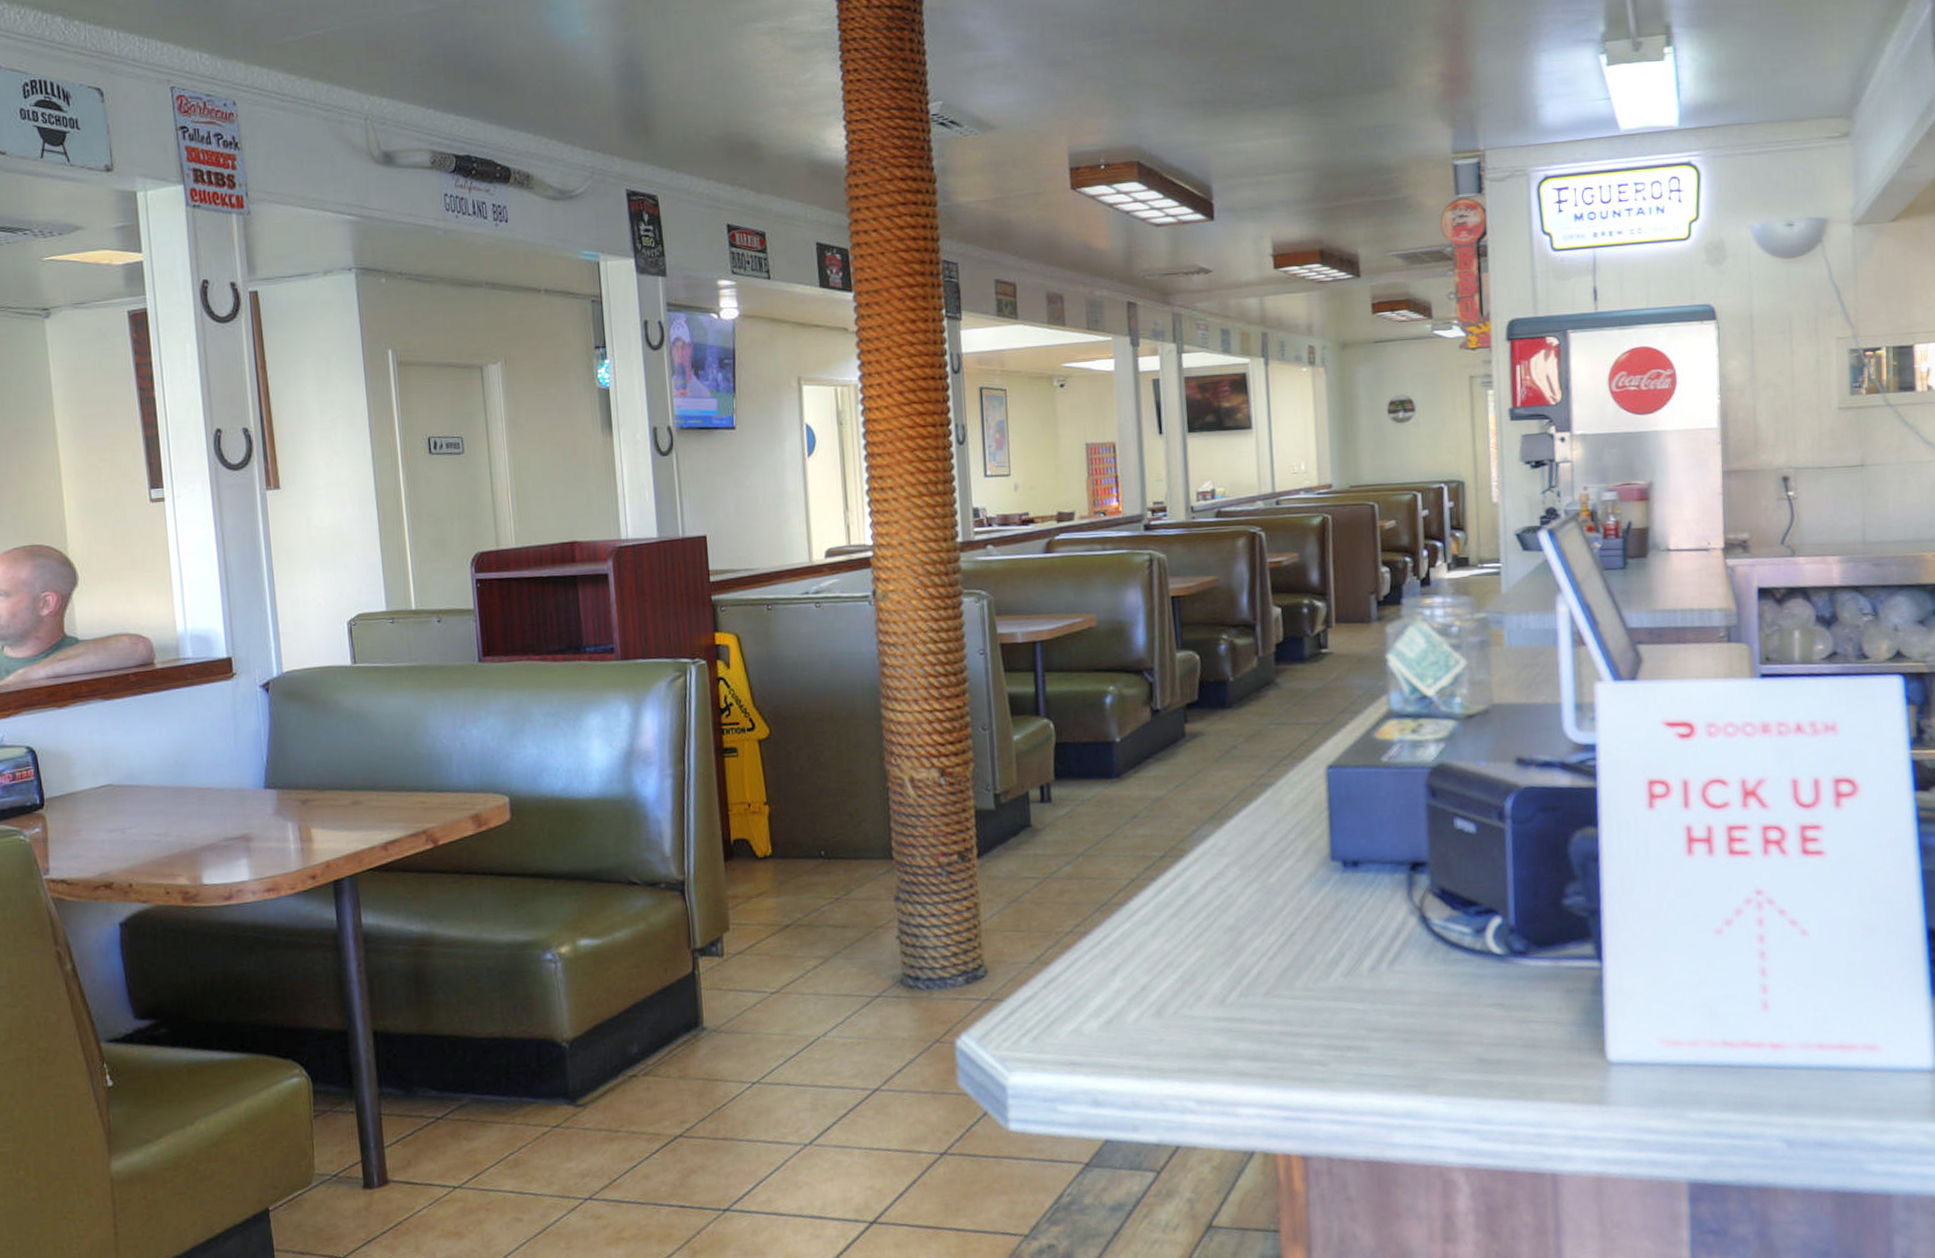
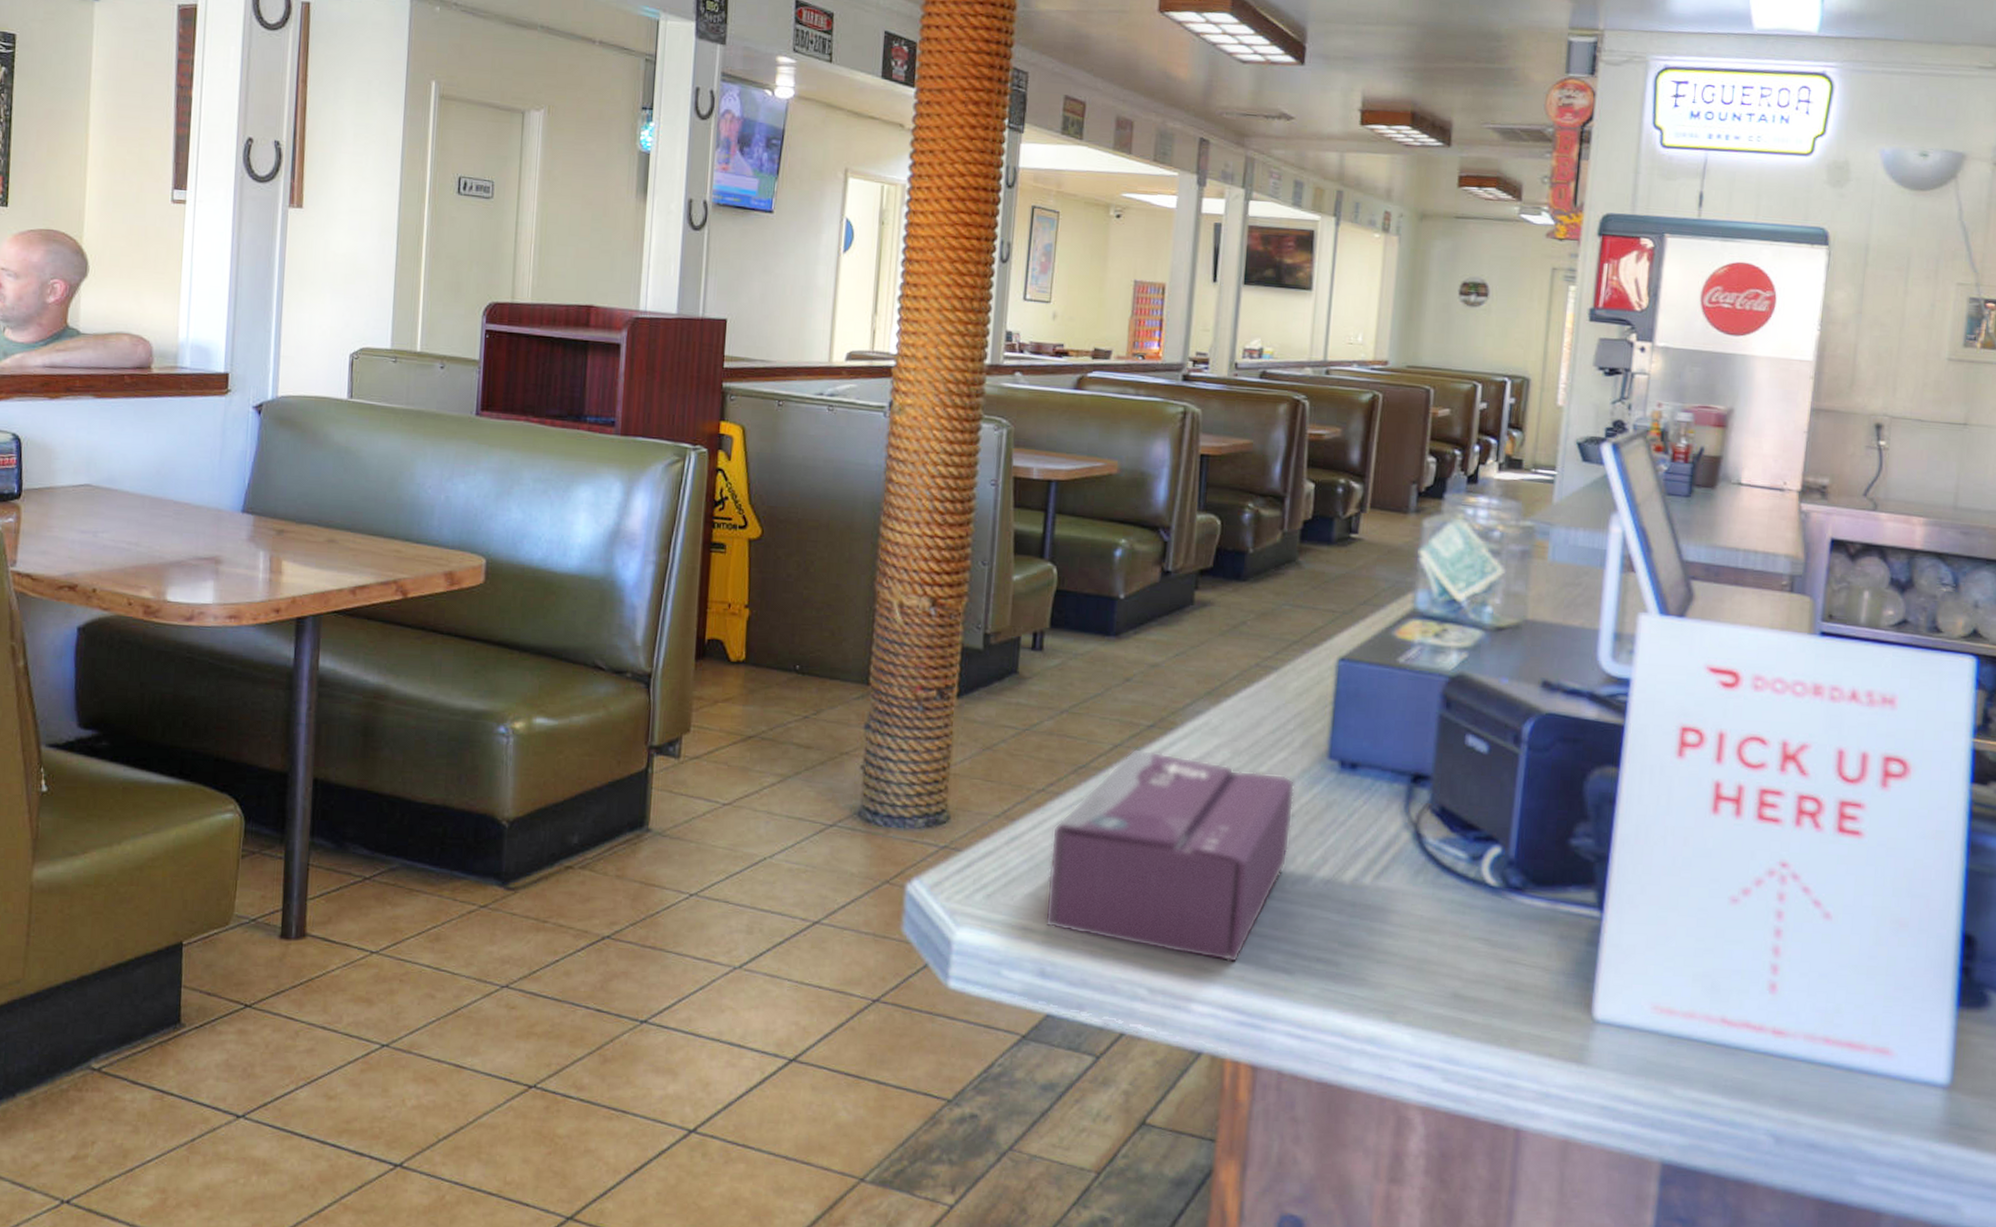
tissue box: none [1085,878,1307,1064] -> present [1044,748,1295,963]

